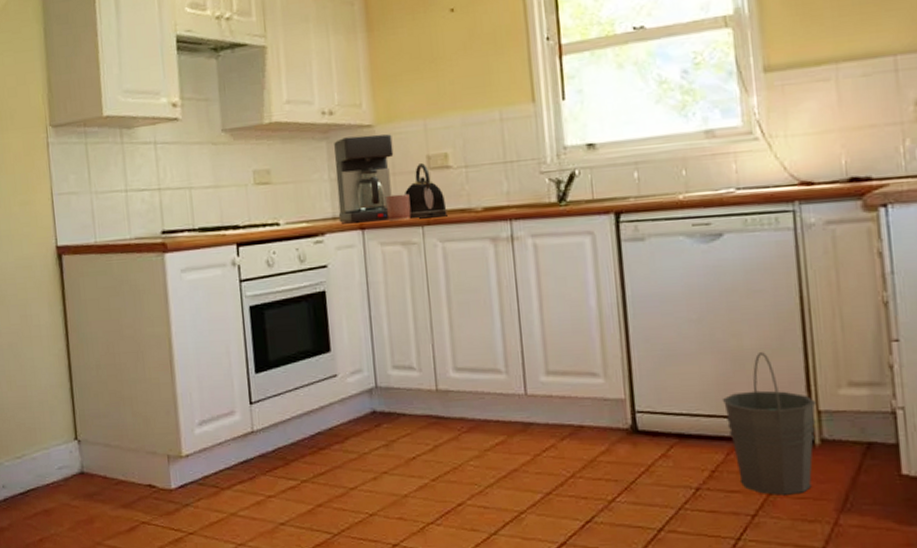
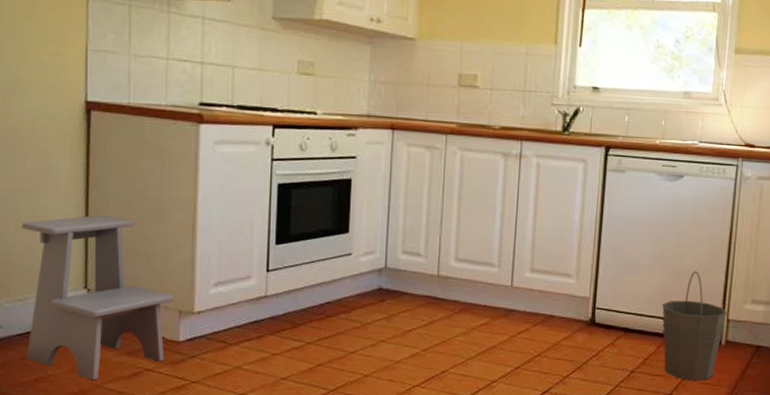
step stool: none [12,360,161,538] -> present [22,215,174,381]
coffee maker: present [334,134,394,224] -> none [372,45,431,125]
mug: present [385,193,412,222] -> none [416,103,439,127]
kettle: present [403,162,448,220] -> none [434,79,470,129]

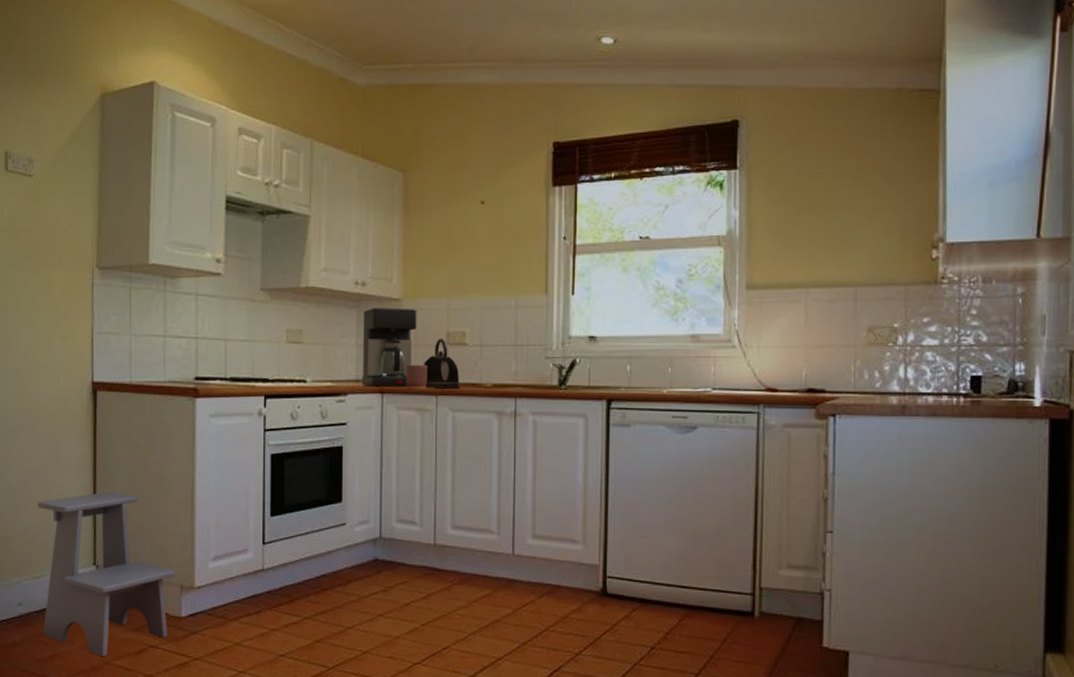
coffee maker: none [372,45,431,125] -> present [361,308,417,388]
mug: none [416,103,439,127] -> present [405,364,428,389]
kettle: none [434,79,470,129] -> present [422,337,460,389]
bucket: present [661,271,727,381] -> none [681,533,759,658]

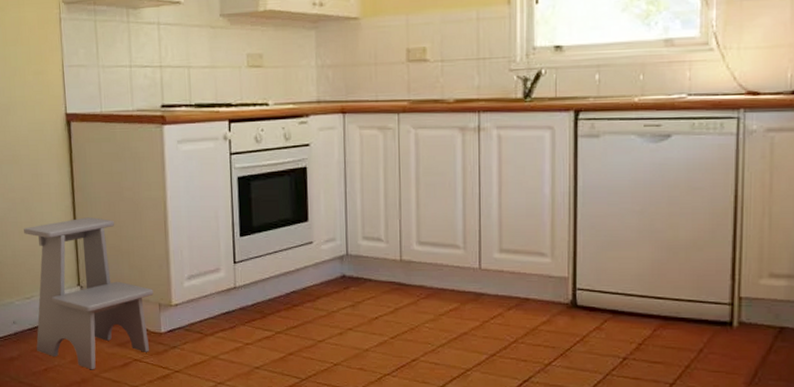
coffee maker: present [361,308,417,388] -> none [322,26,377,108]
mug: present [405,364,428,389] -> none [366,82,389,108]
kettle: present [422,337,460,389] -> none [383,55,422,107]

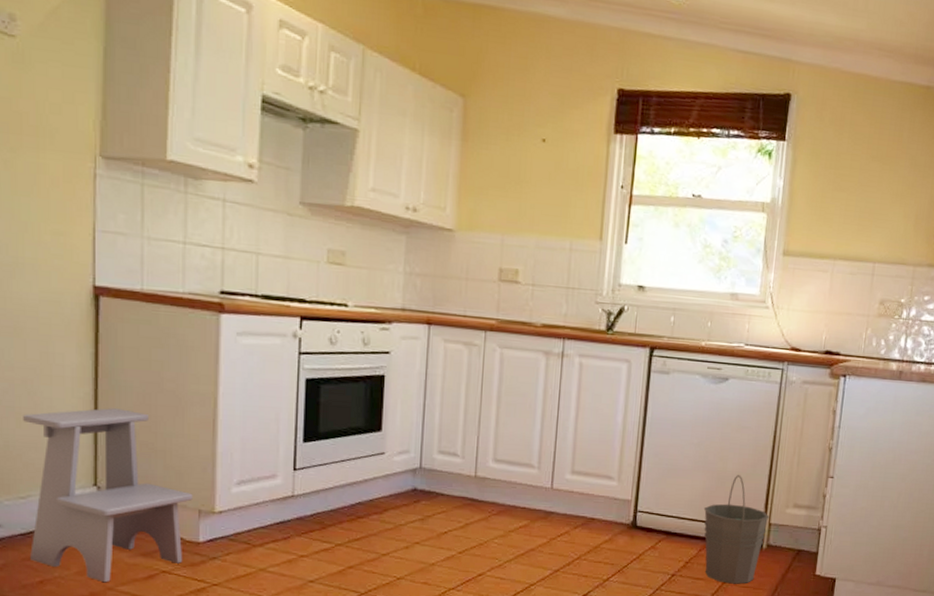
bucket: none [654,243,738,368] -> present [703,475,769,584]

